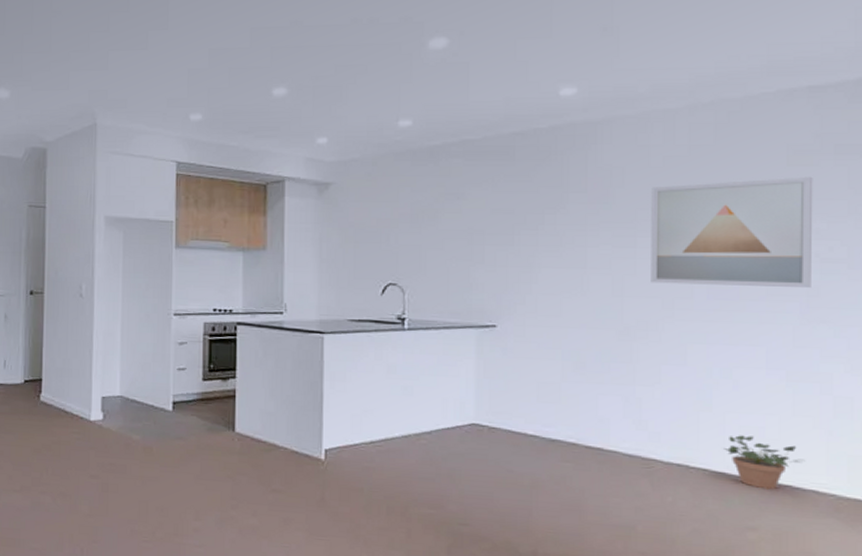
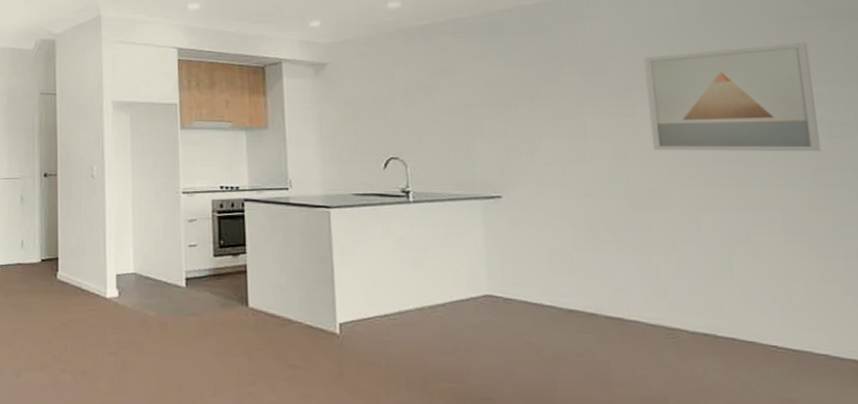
potted plant: present [724,435,804,490] -> none [751,302,838,359]

